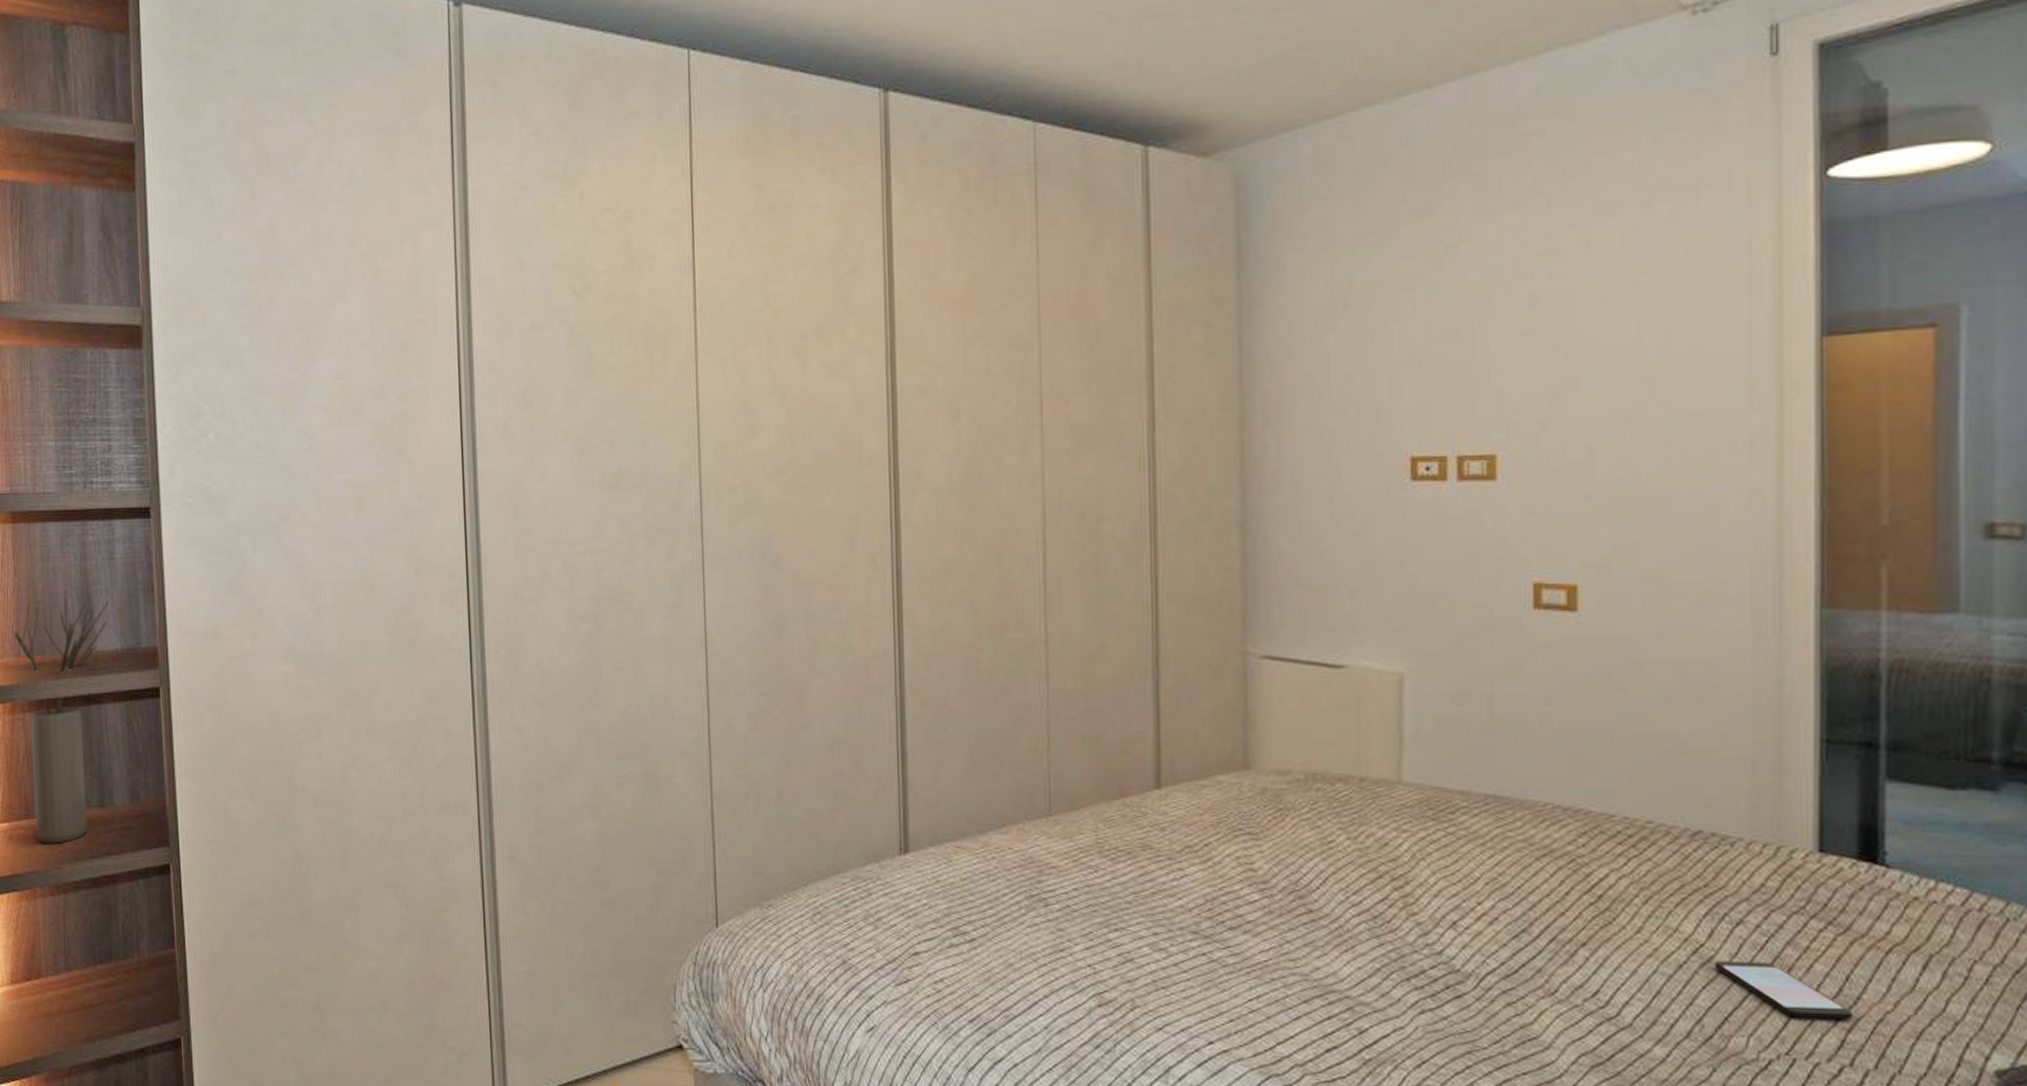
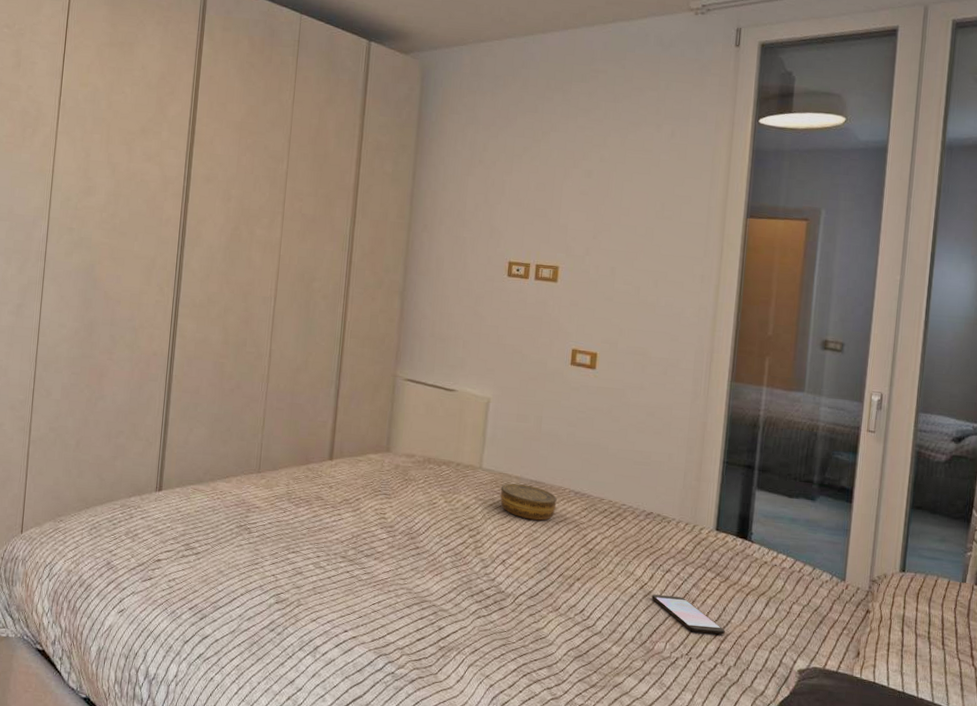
decorative box: none [1436,802,1533,857] -> present [500,483,557,521]

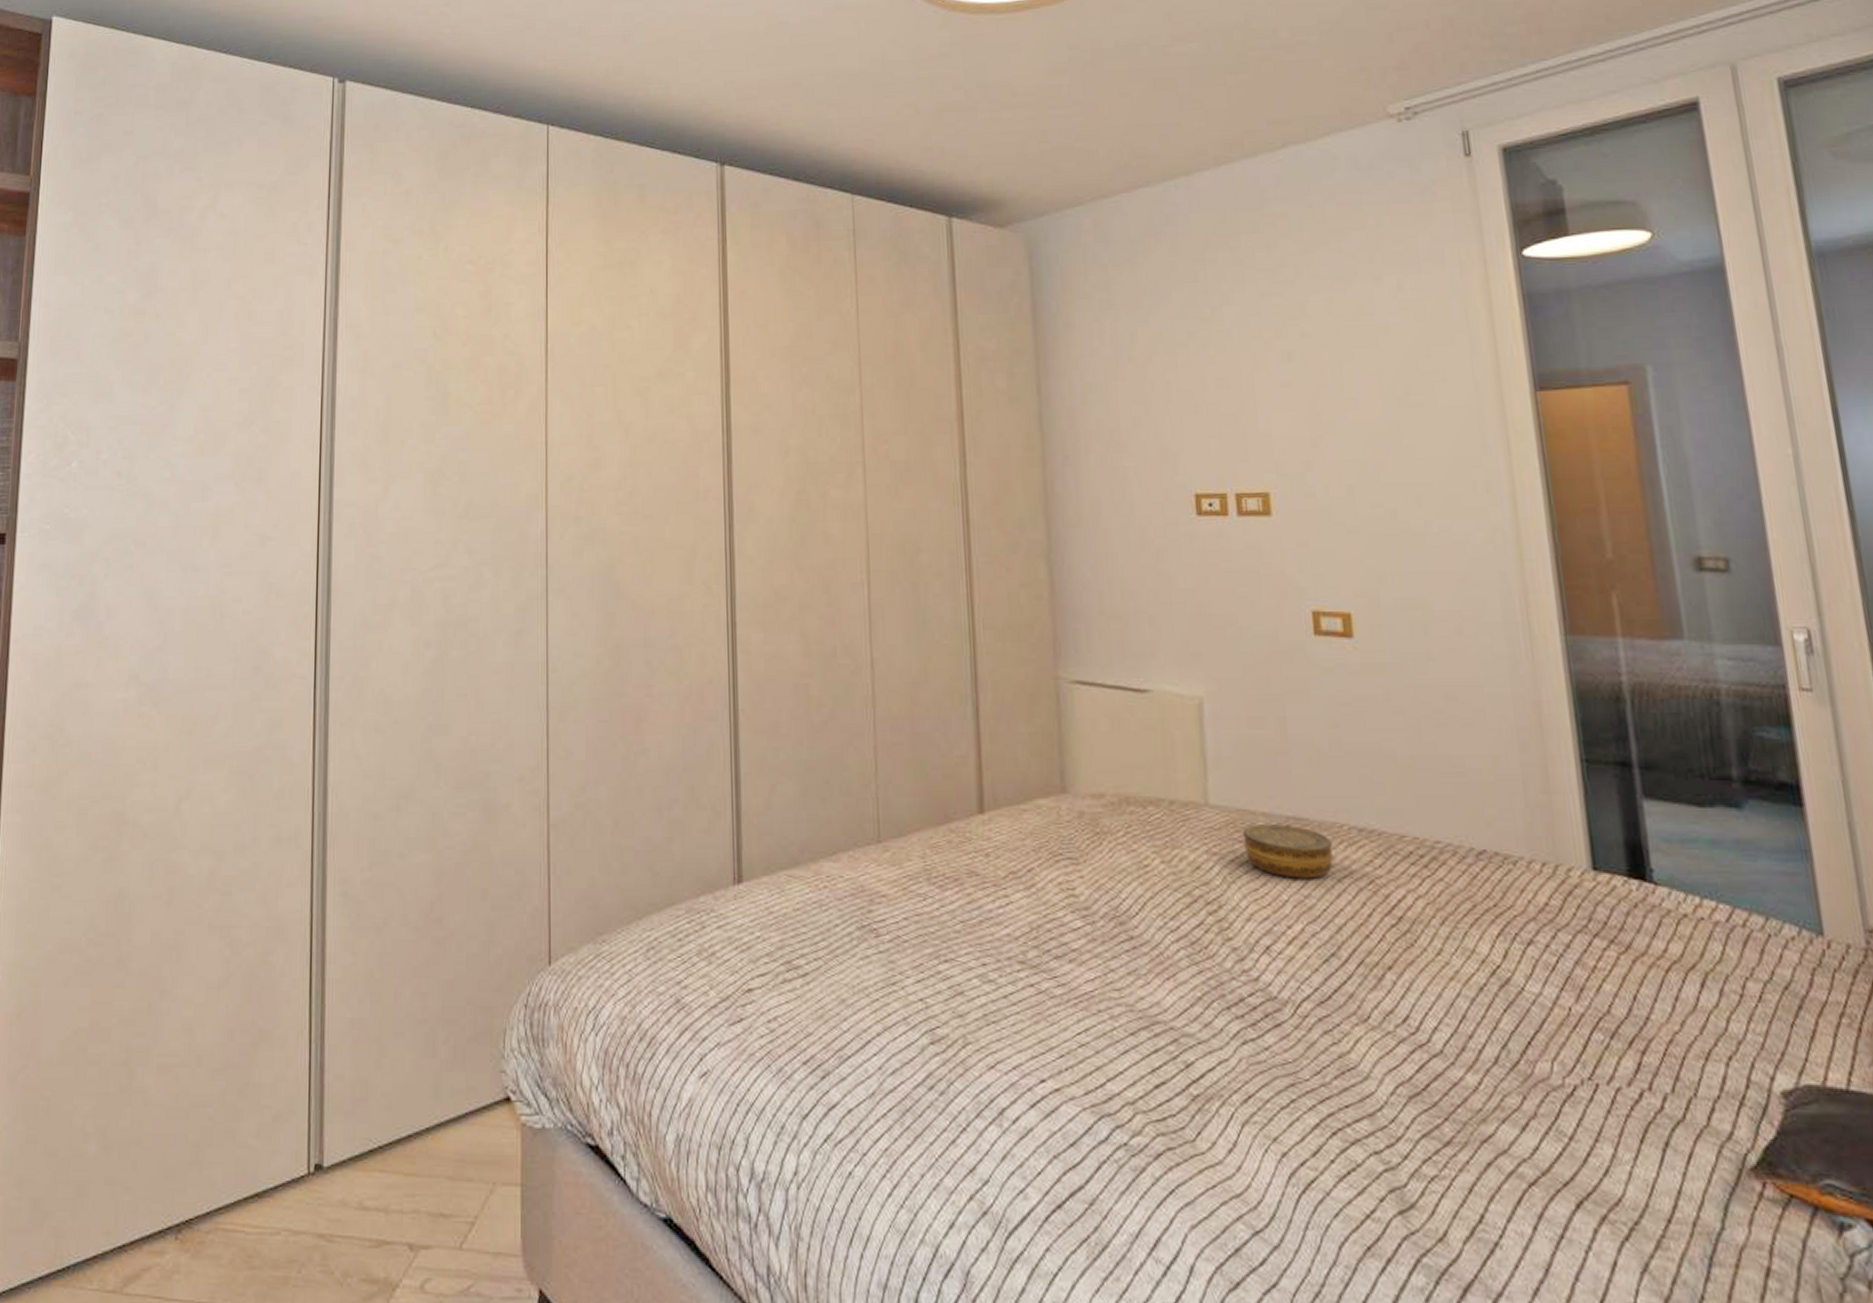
smartphone: present [651,594,725,635] -> none [1512,982,1645,1041]

